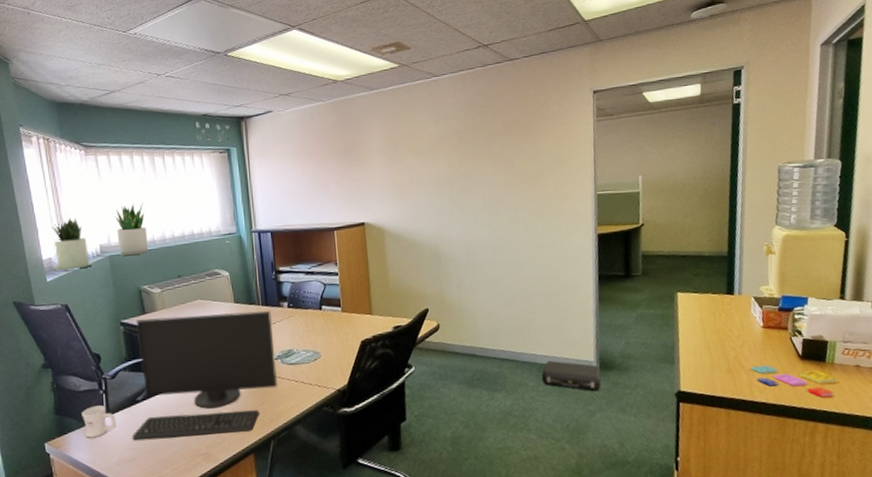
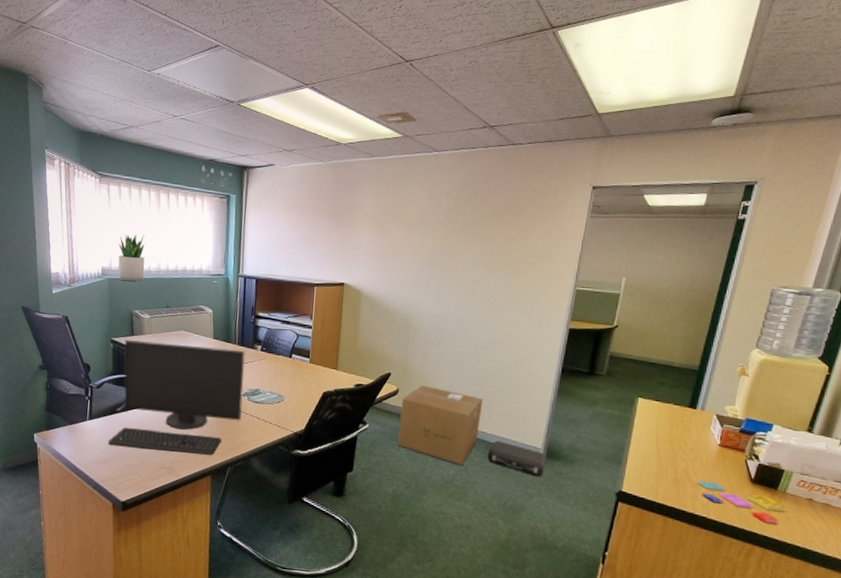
planter: present [51,218,93,271] -> none [60,239,94,287]
mug: present [81,405,116,438] -> none [68,409,97,437]
box: none [444,315,528,395] -> present [397,385,483,466]

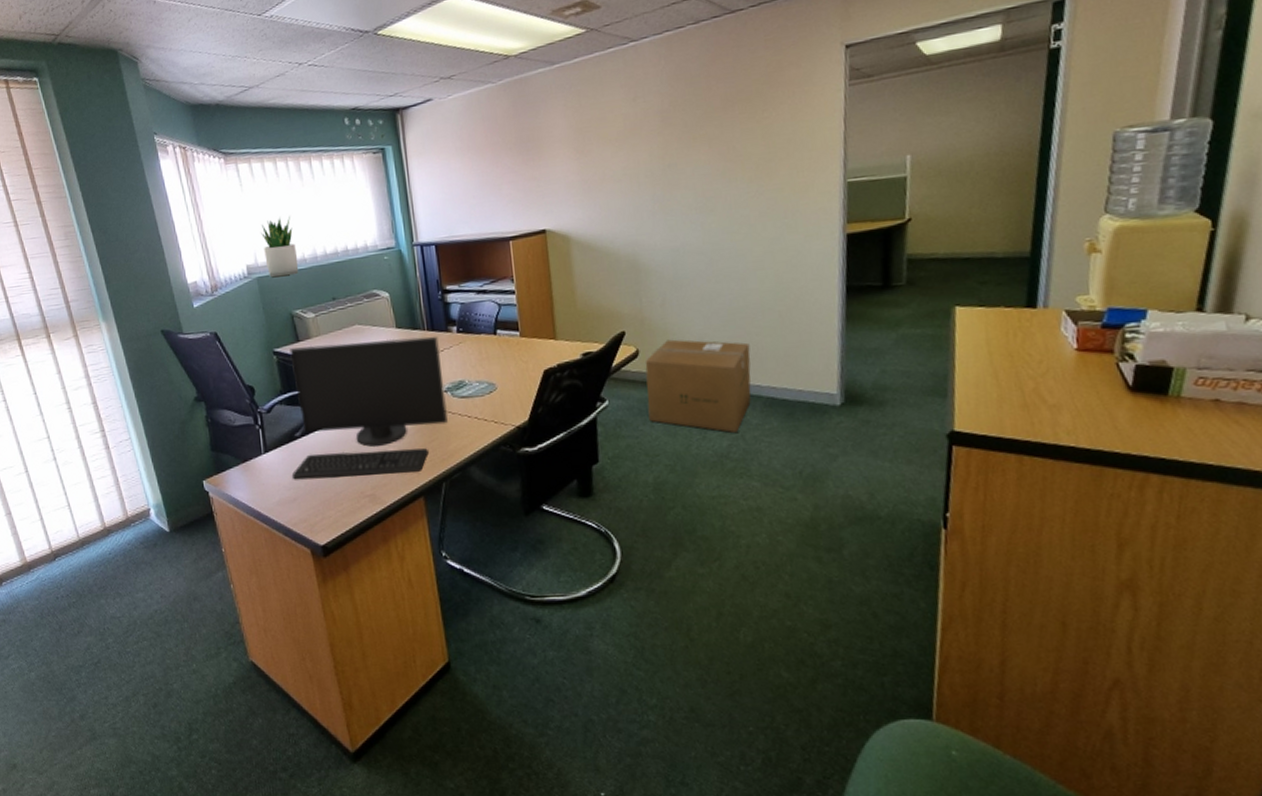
briefcase: present [487,440,547,477] -> none [767,393,847,431]
books: present [697,480,788,524] -> none [1055,398,1187,441]

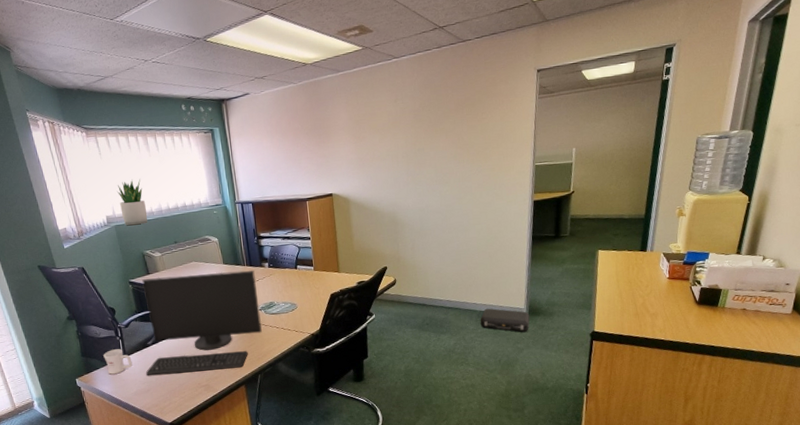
mug: none [238,442,275,476] -> present [103,349,133,375]
box: present [645,339,751,434] -> none [400,272,470,336]
briefcase: none [767,393,847,431] -> present [480,308,530,333]

